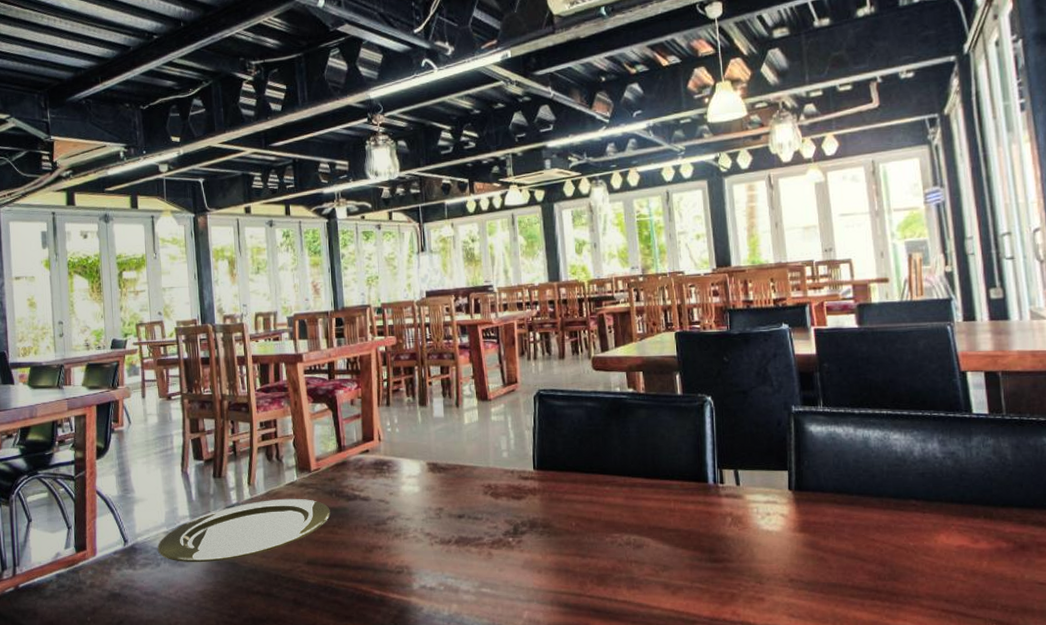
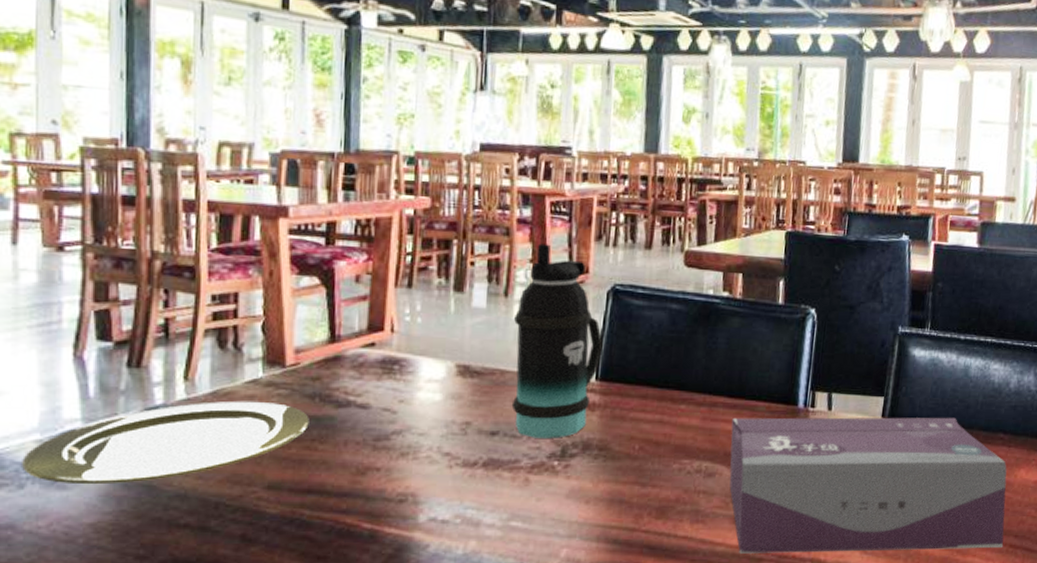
bottle: none [466,363,537,519] -> present [511,243,604,438]
tissue box: none [651,487,935,616] -> present [729,417,1007,554]

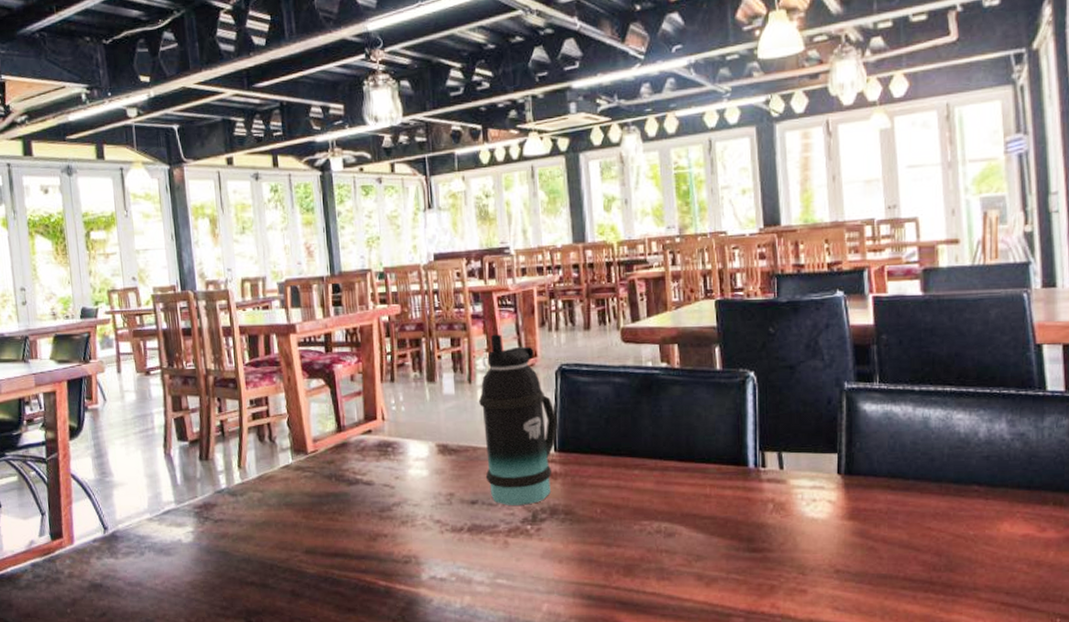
plate: present [22,401,310,483] -> none [141,482,330,551]
tissue box: present [729,417,1007,554] -> none [685,471,994,609]

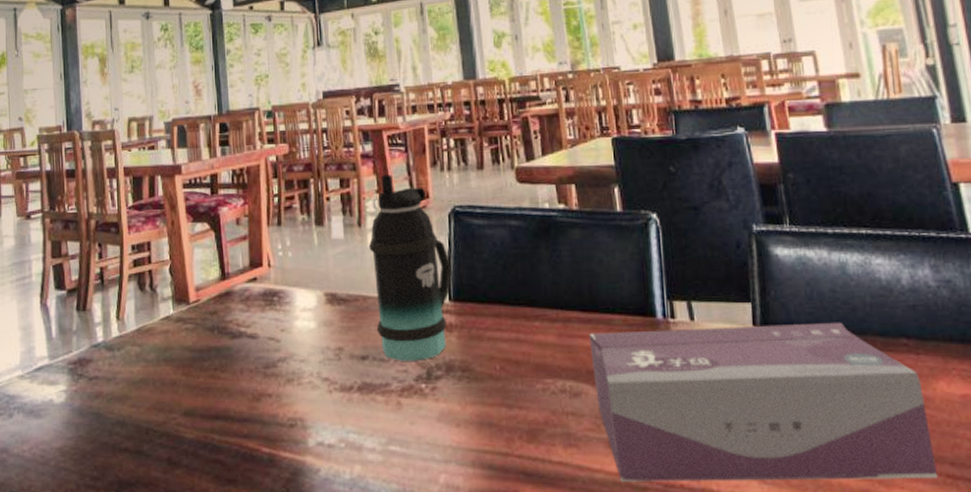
tissue box: none [685,471,994,609] -> present [589,322,939,482]

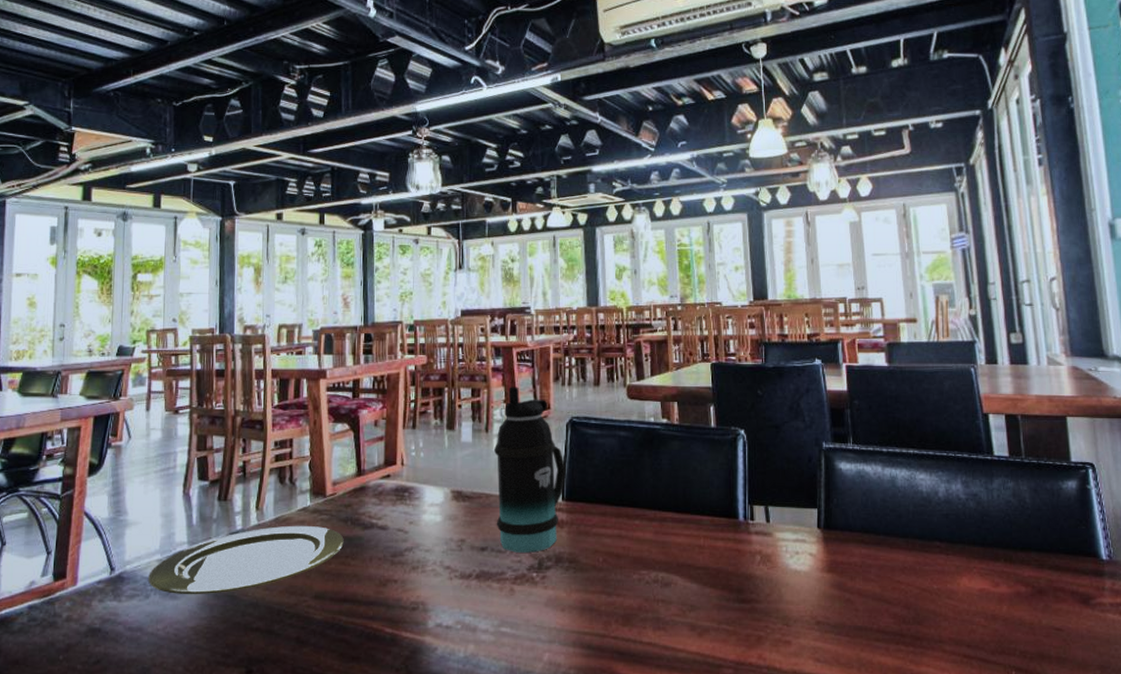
plate: none [11,335,212,412] -> present [148,525,344,594]
tissue box: present [589,322,939,482] -> none [681,527,957,660]

